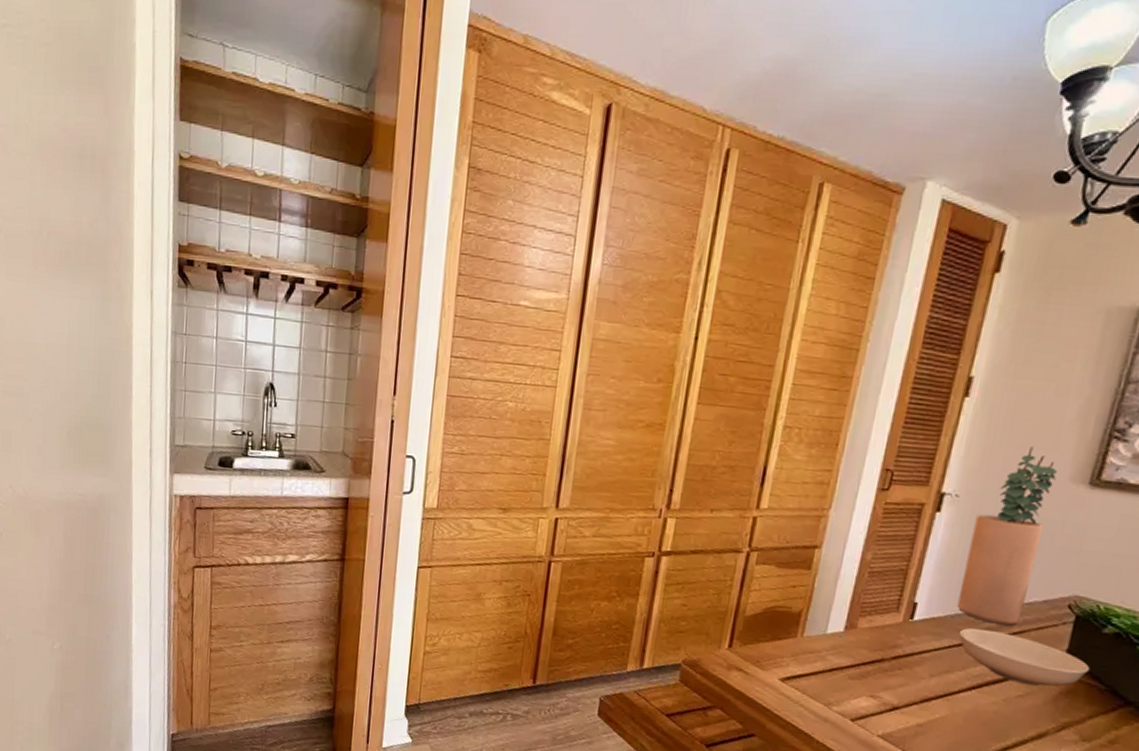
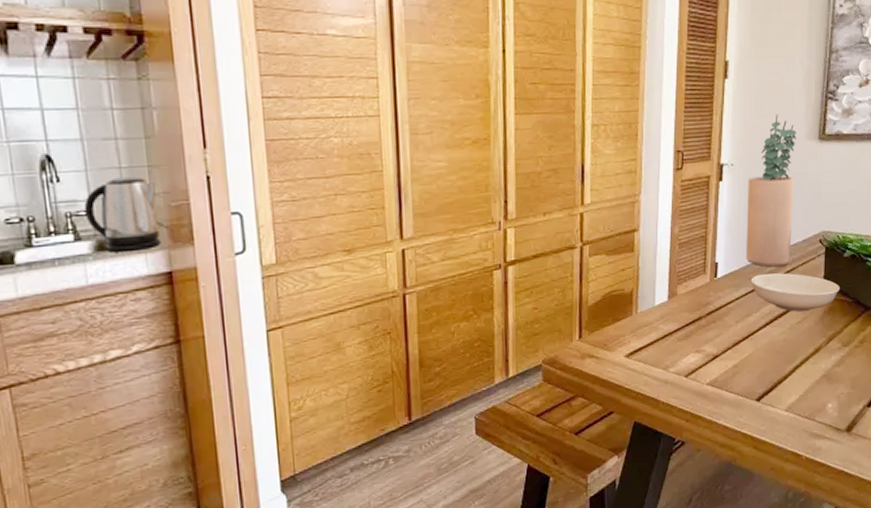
kettle: none [290,410,350,475] -> present [84,176,160,252]

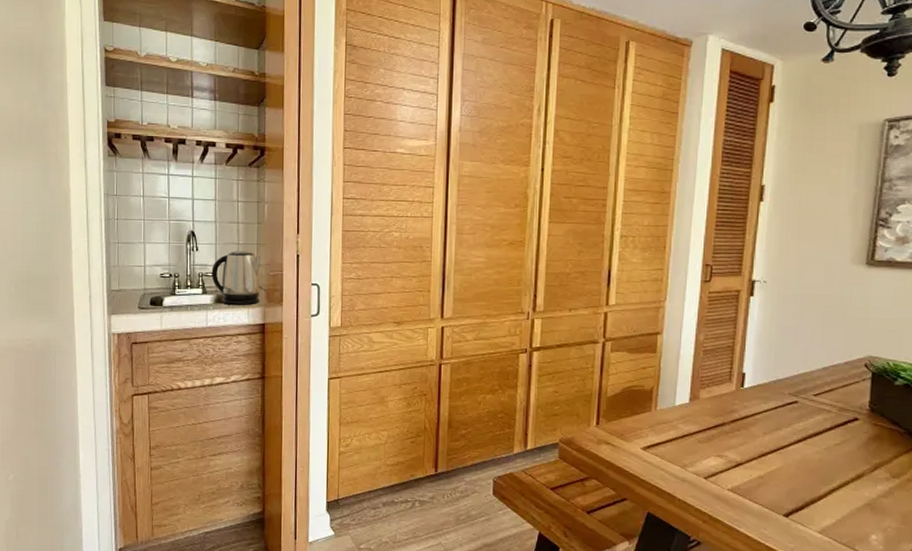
vase: present [746,114,797,267] -> none [777,237,840,386]
bowl: present [750,273,840,313] -> none [781,390,890,435]

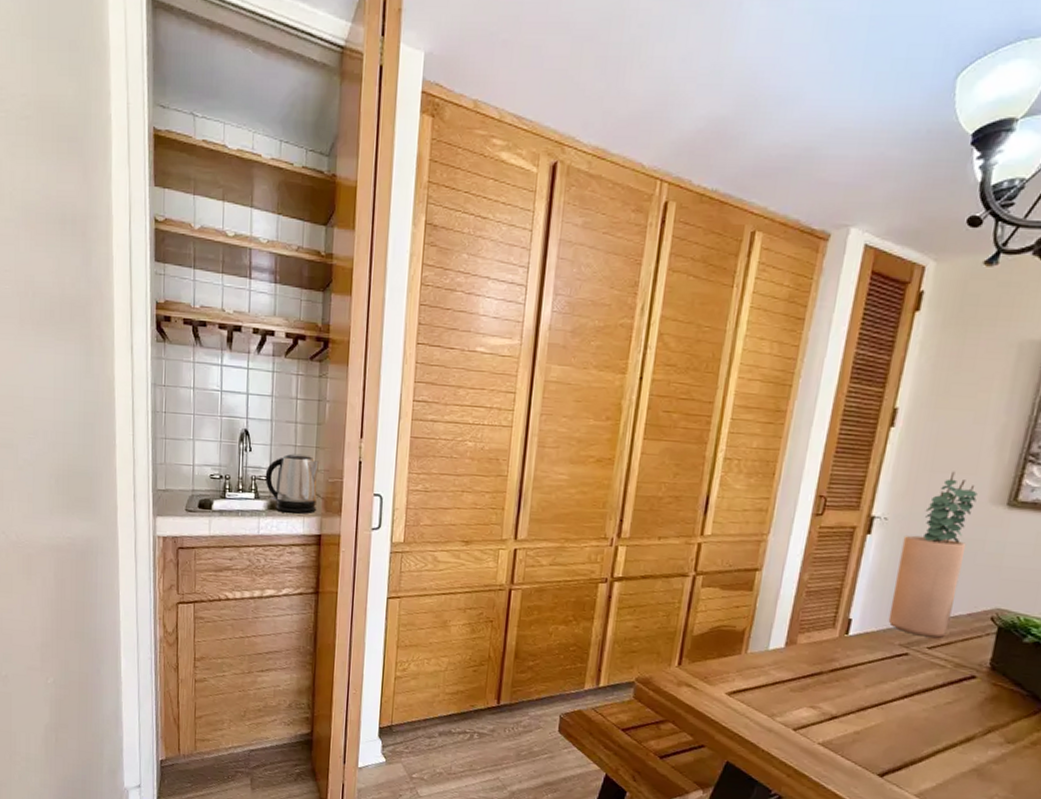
vase: none [777,237,840,386] -> present [888,471,977,638]

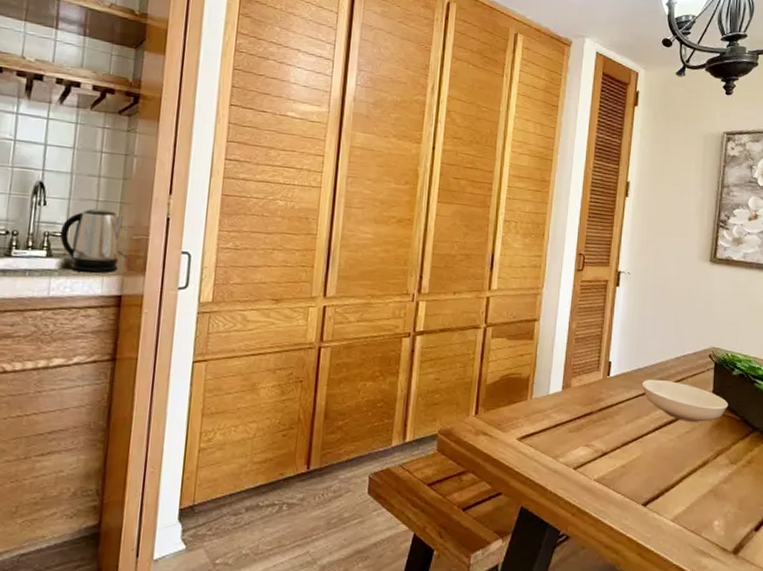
vase: present [888,471,977,638] -> none [638,234,690,375]
bowl: none [890,641,1013,694] -> present [641,379,729,423]

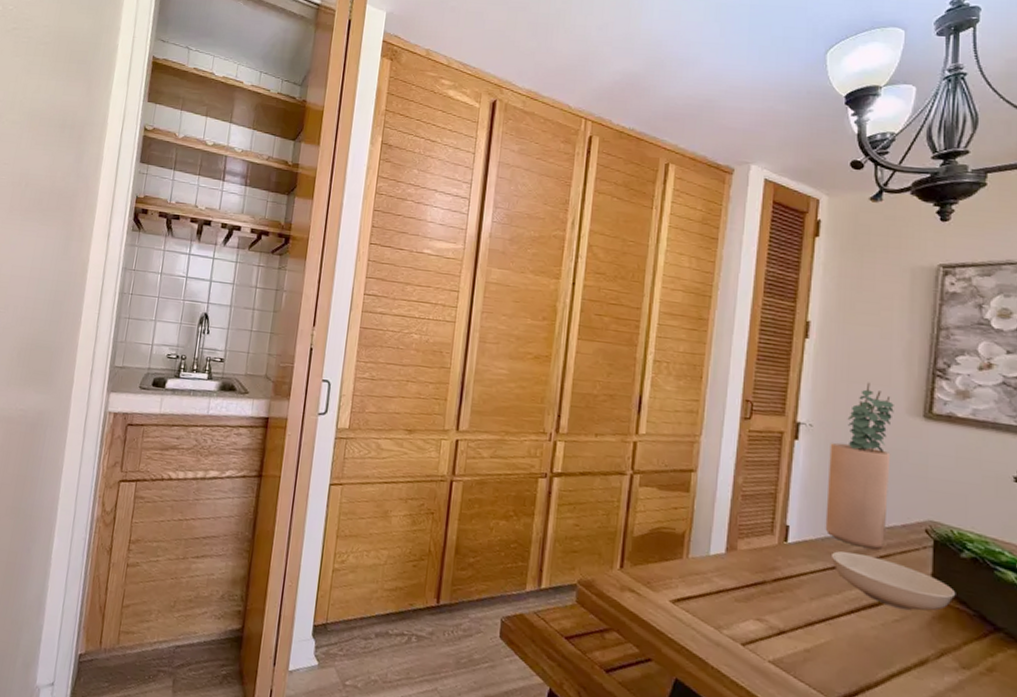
kettle: present [60,208,124,273] -> none [219,337,273,397]
vase: none [638,234,690,375] -> present [825,382,894,550]

